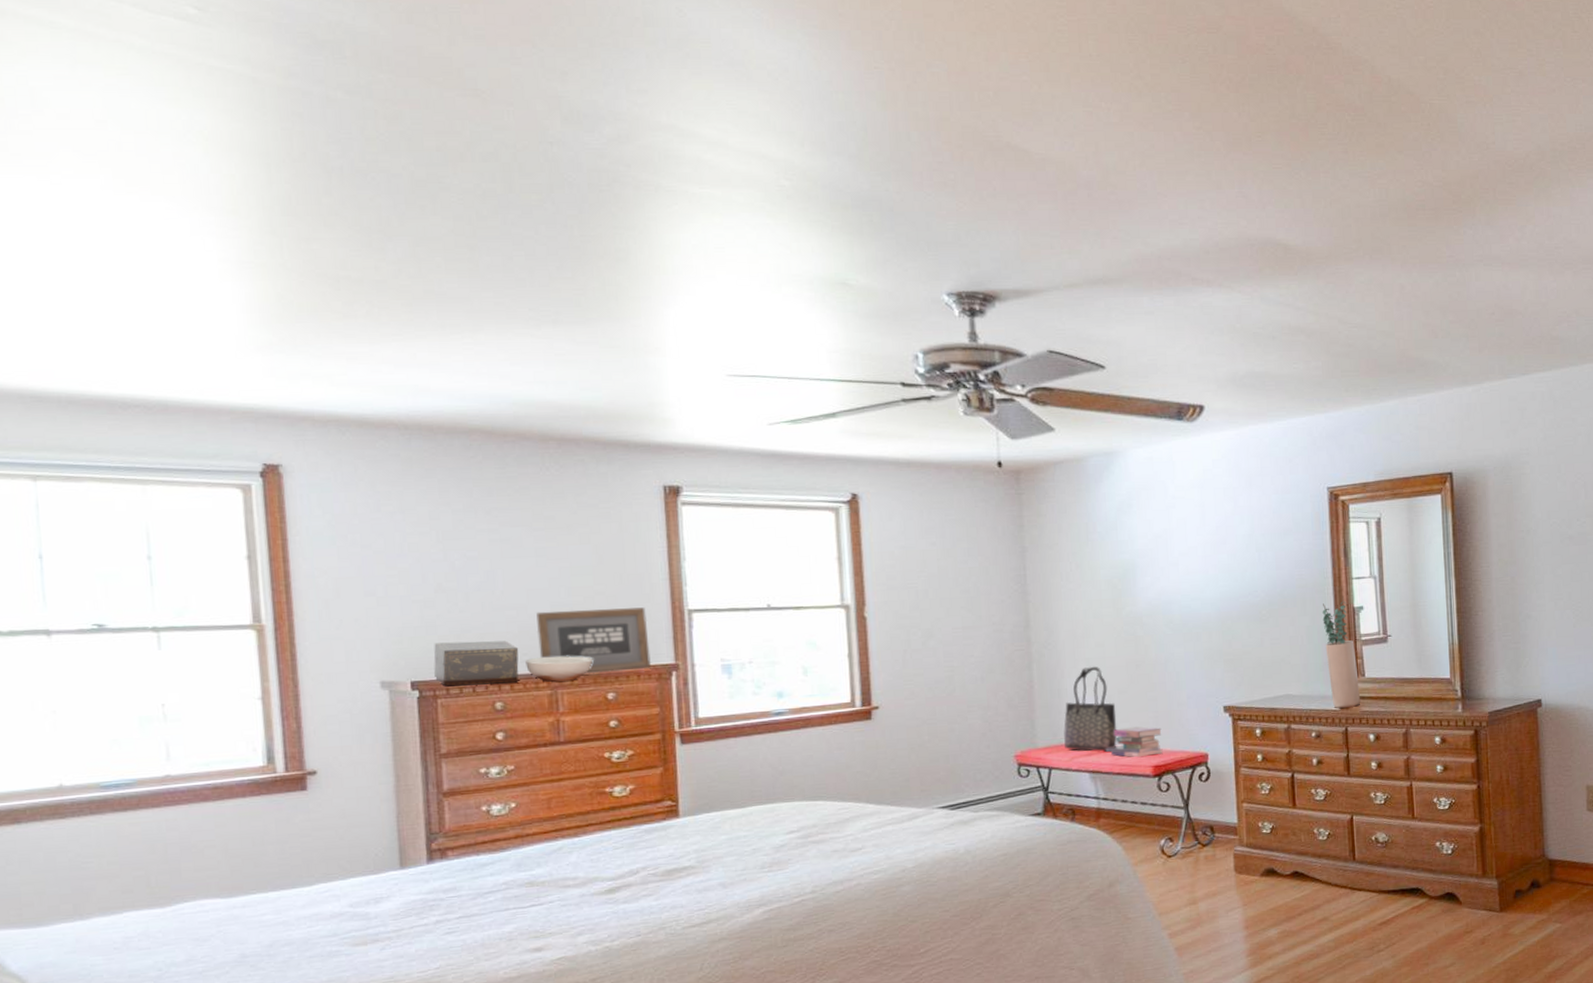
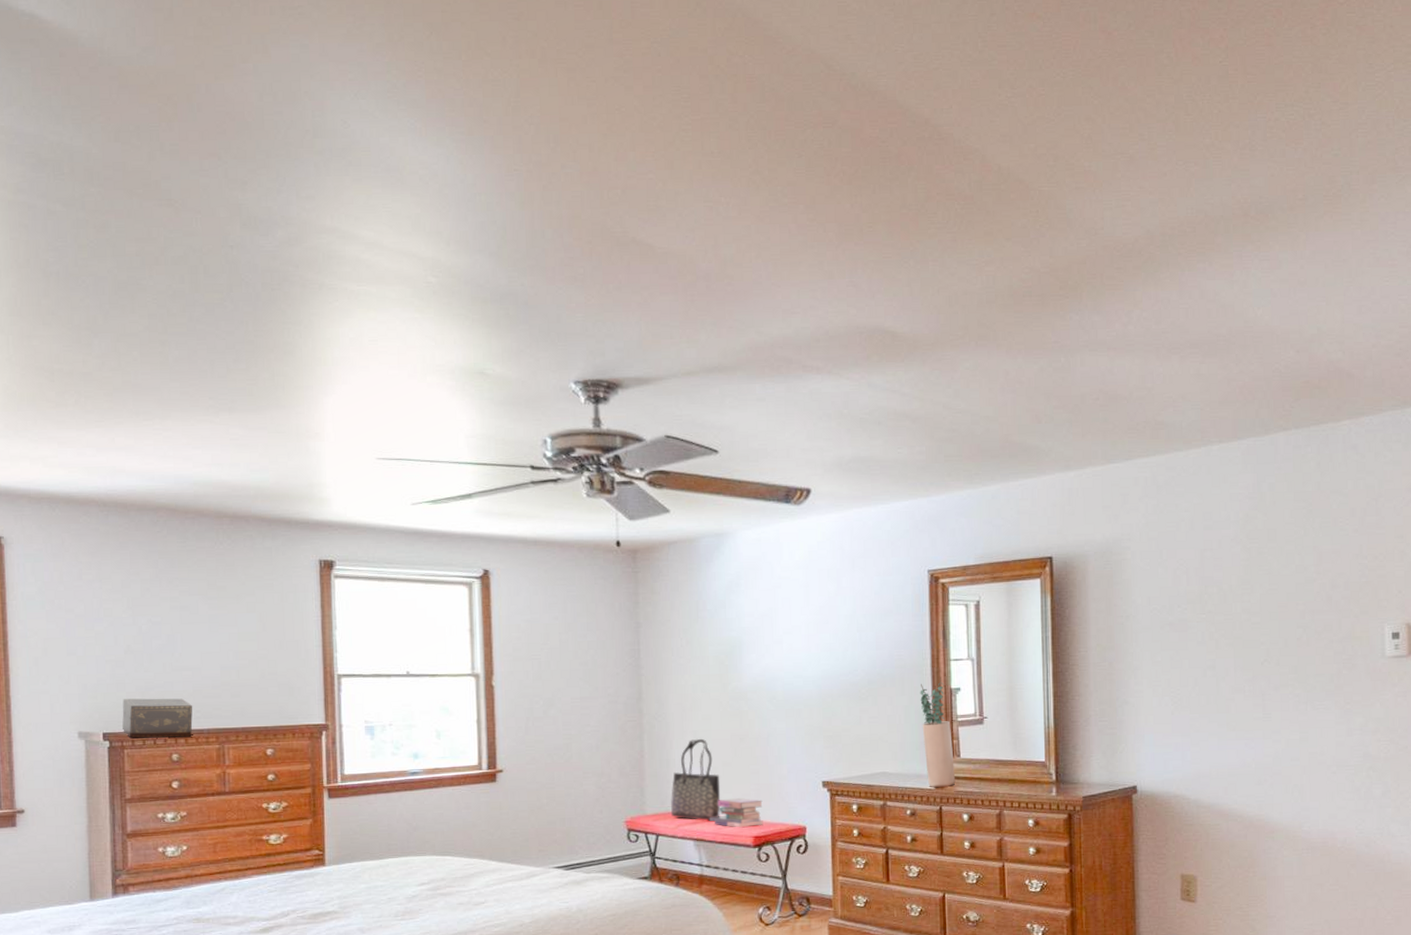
bowl: present [524,656,593,682] -> none [197,714,256,737]
picture frame: present [536,607,652,674] -> none [208,671,305,731]

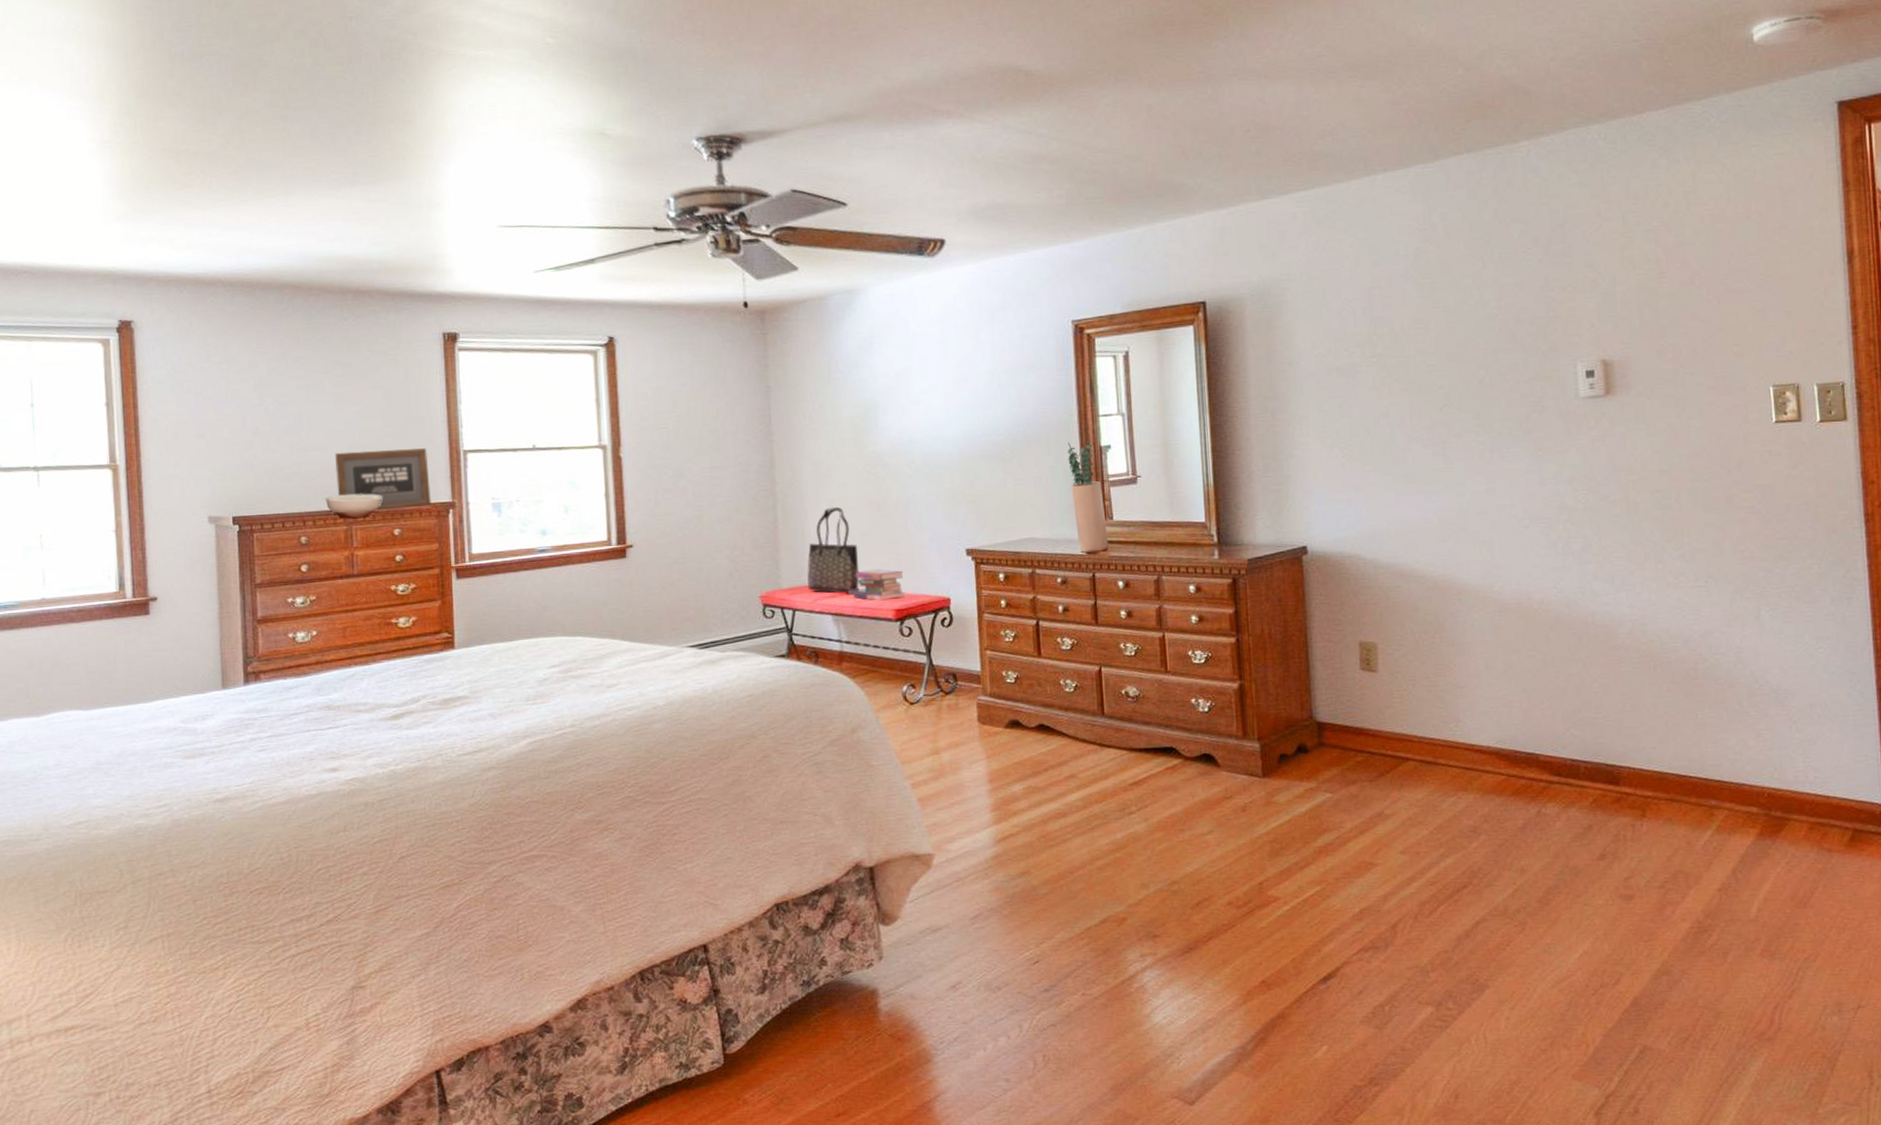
decorative box: present [122,698,193,739] -> none [251,479,321,522]
bowl: none [197,714,256,737] -> present [325,494,382,518]
picture frame: none [208,671,305,731] -> present [335,448,432,511]

